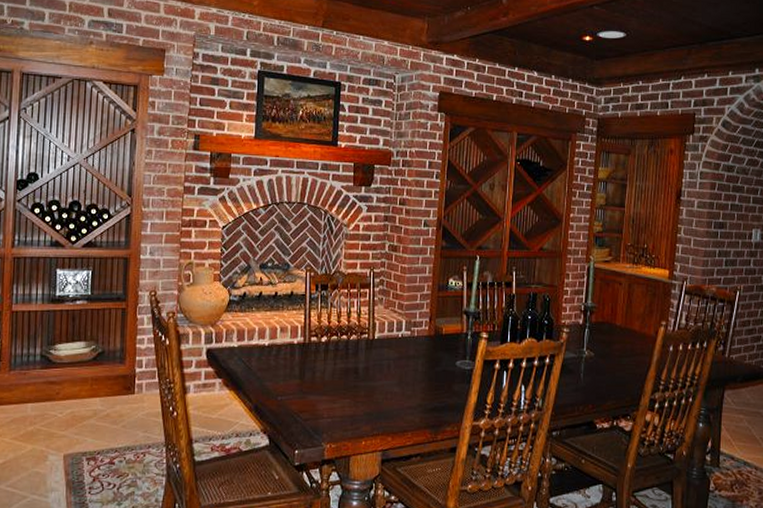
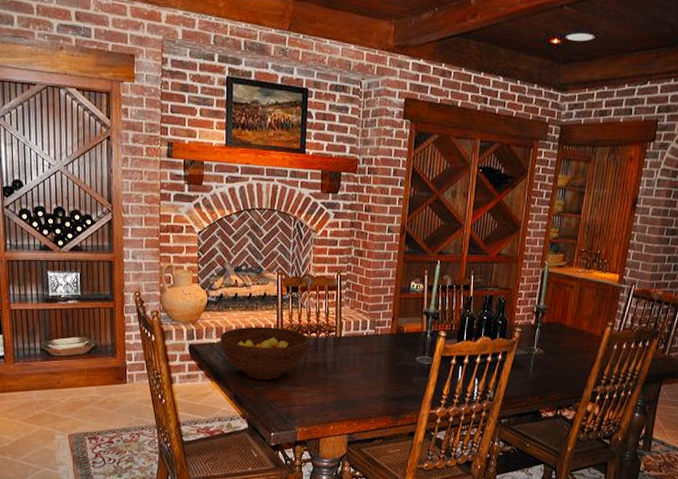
fruit bowl: none [241,328,340,389] -> present [220,326,309,380]

